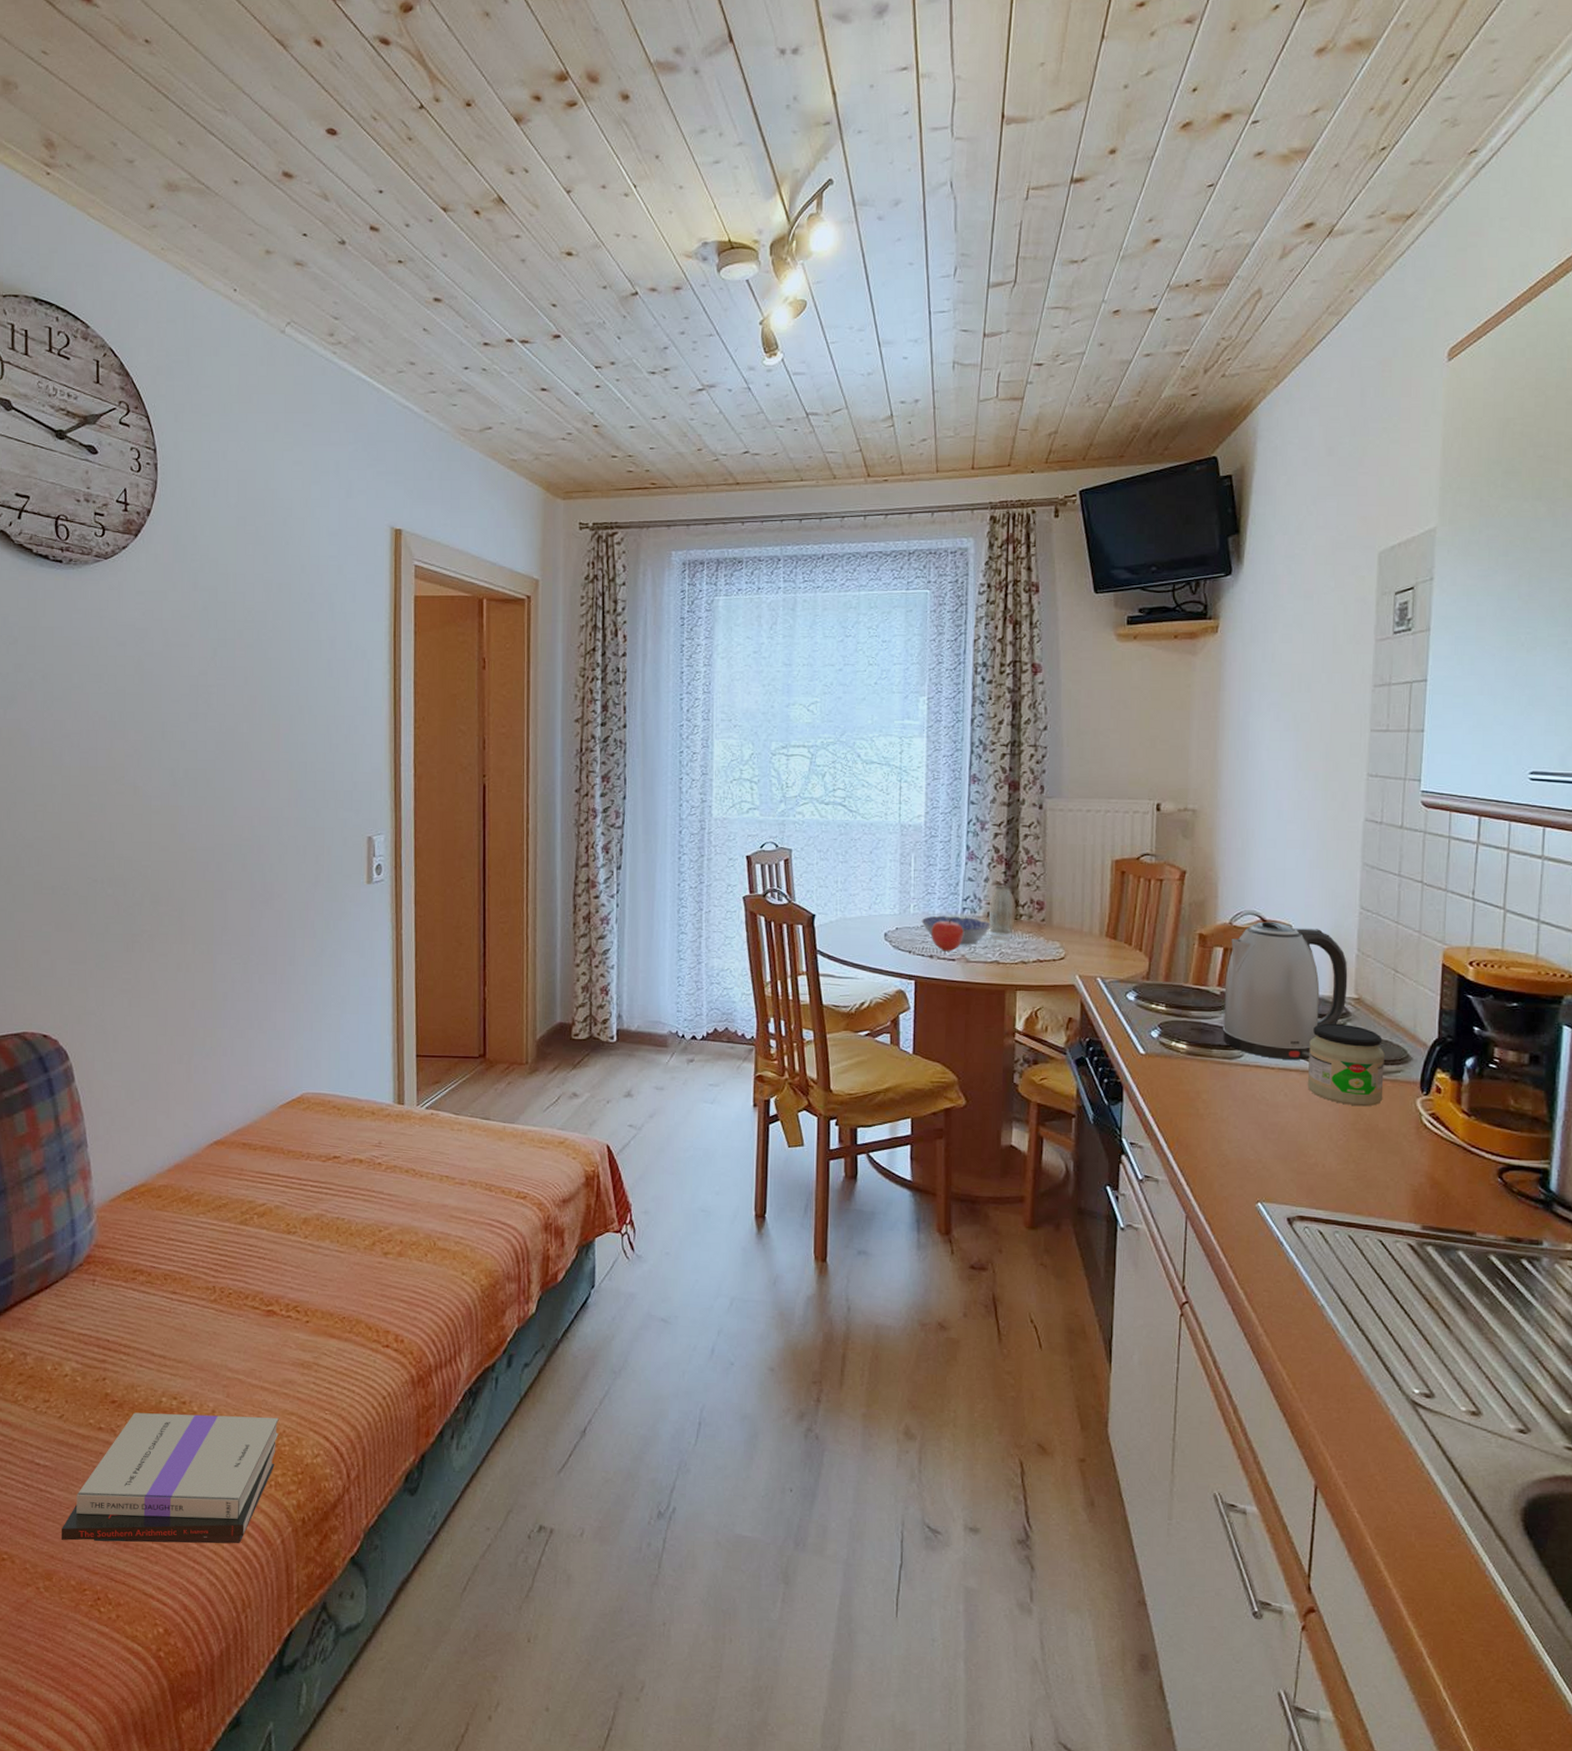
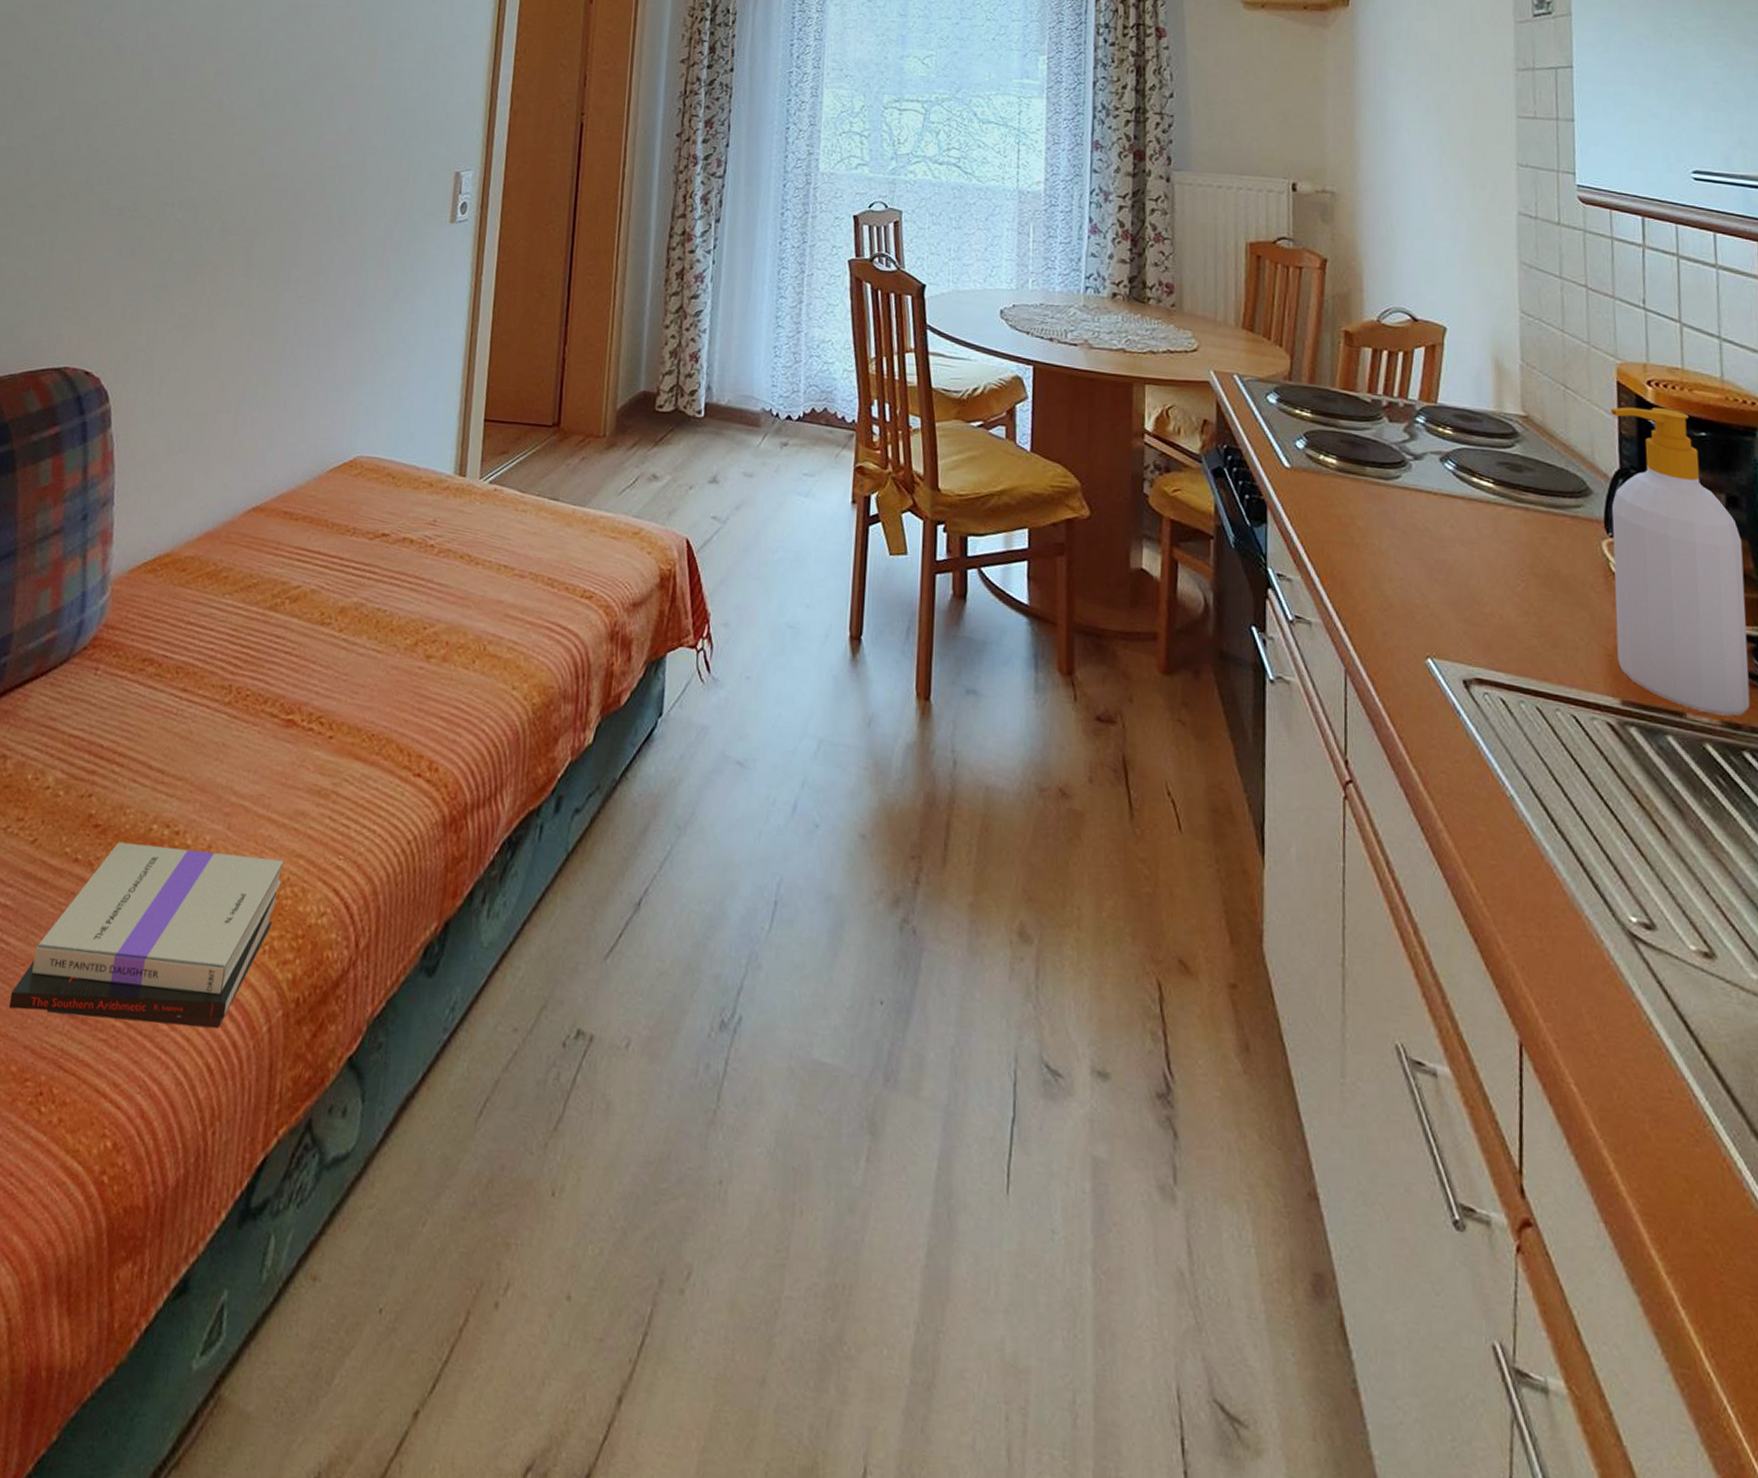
bowl: present [921,915,992,945] -> none [1040,293,1117,329]
fruit: present [931,918,964,952] -> none [1050,297,1086,335]
vase: present [988,886,1016,942] -> none [1113,264,1143,328]
kettle: present [1222,921,1348,1060] -> none [1375,321,1513,486]
jar: present [1307,1023,1385,1107] -> none [1474,443,1564,547]
soap bottle: none [1422,984,1539,1233] -> present [1611,406,1751,716]

